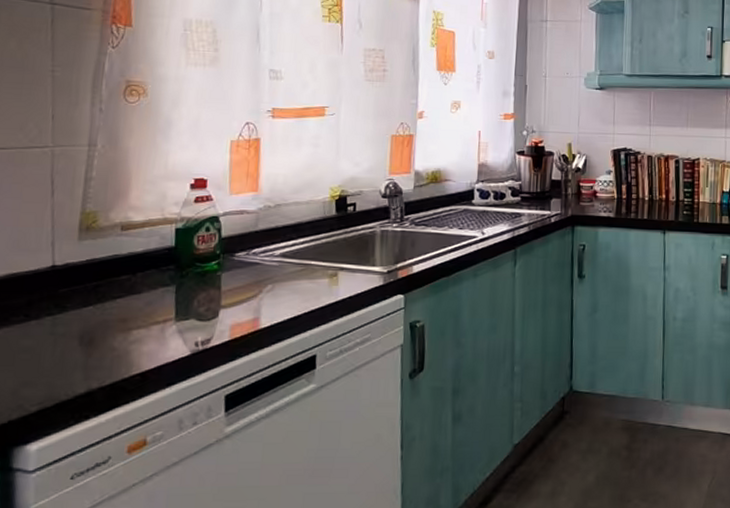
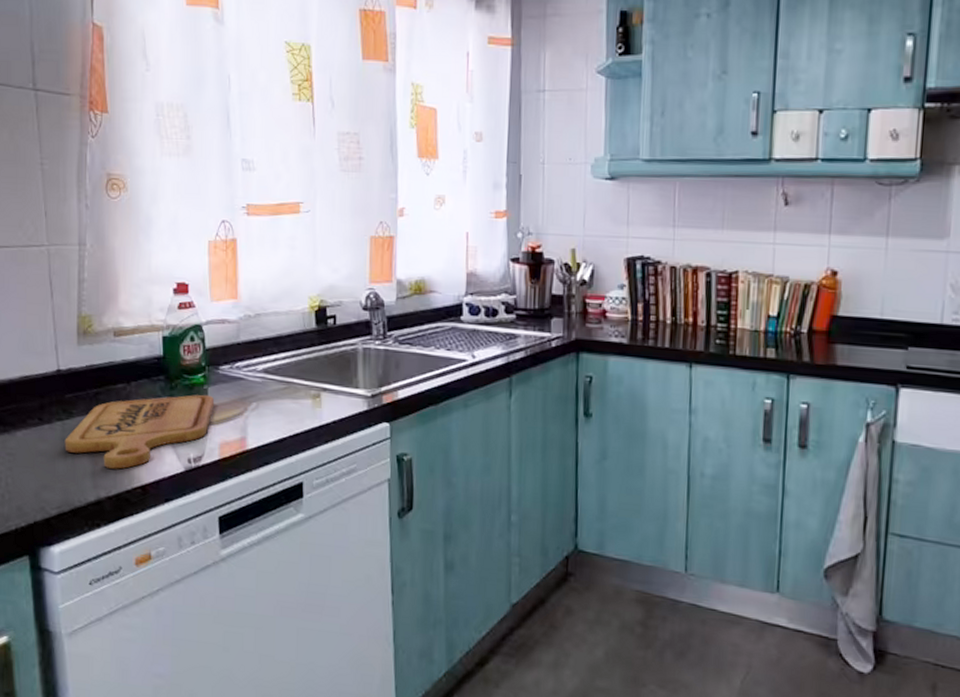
cutting board: none [53,280,228,359] -> present [64,394,215,469]

